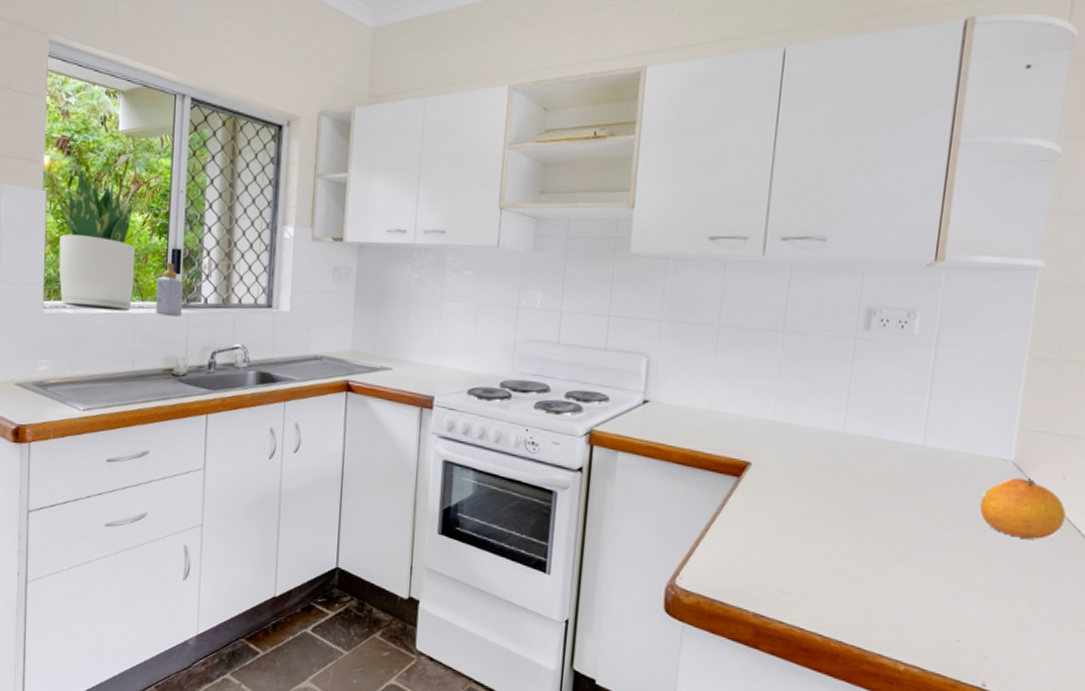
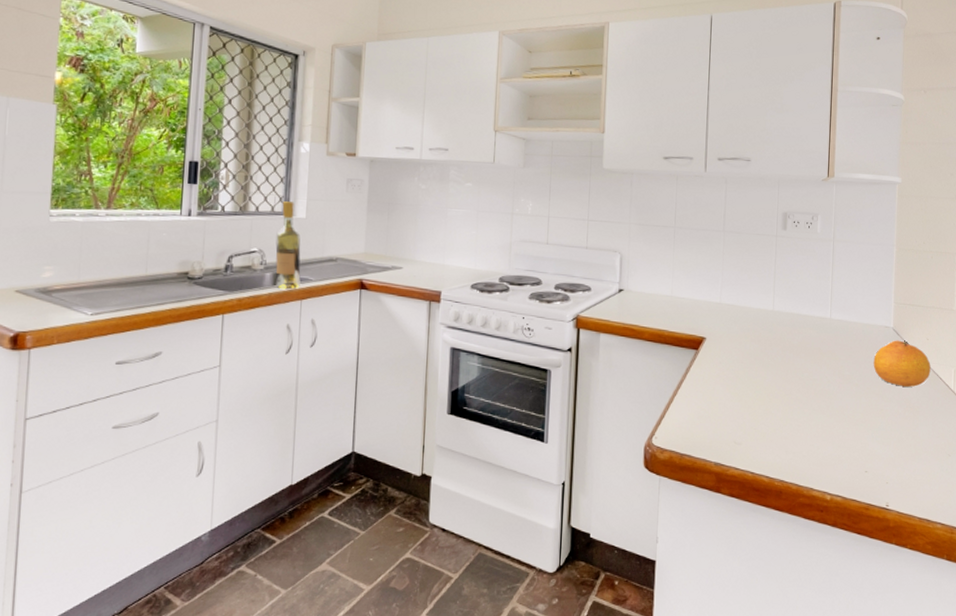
planter: present [57,171,137,312] -> none [68,87,154,219]
soap bottle: present [155,262,183,317] -> none [171,173,200,224]
bottle: none [258,293,285,390] -> present [275,201,301,290]

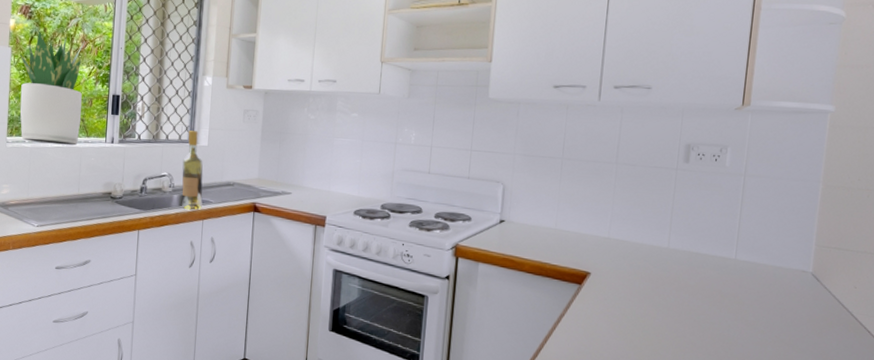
planter: none [68,87,154,219] -> present [20,32,85,146]
fruit: present [873,340,931,387] -> none [784,286,858,339]

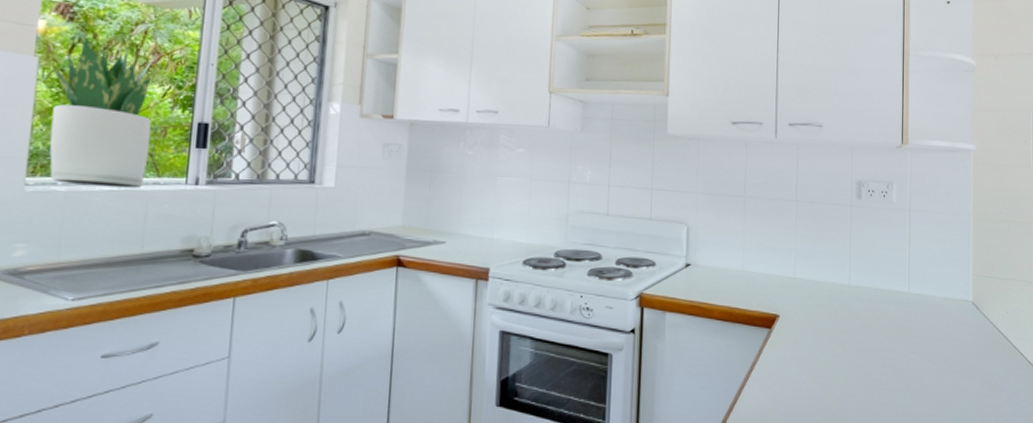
bottle: present [181,130,203,211] -> none [298,168,329,268]

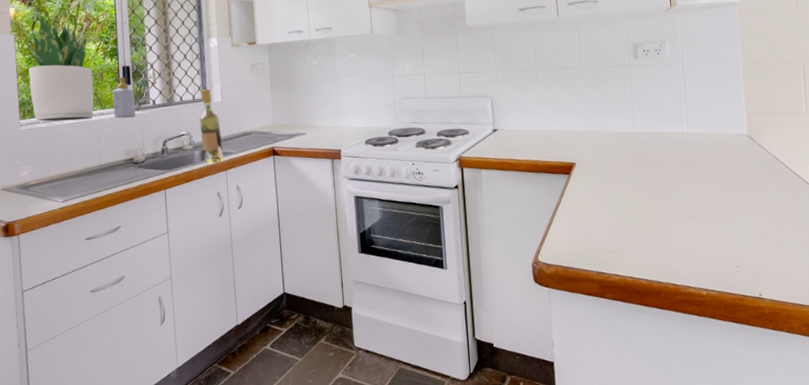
soap bottle: none [174,136,210,194] -> present [112,77,136,119]
bottle: none [298,168,329,268] -> present [199,89,224,164]

